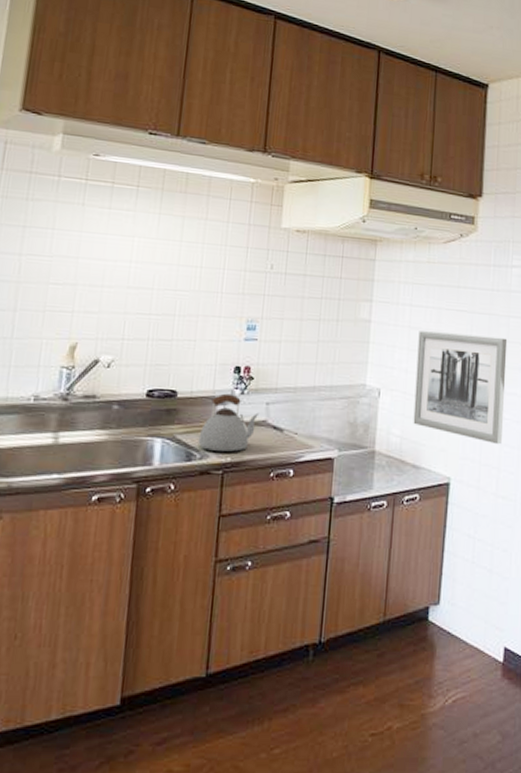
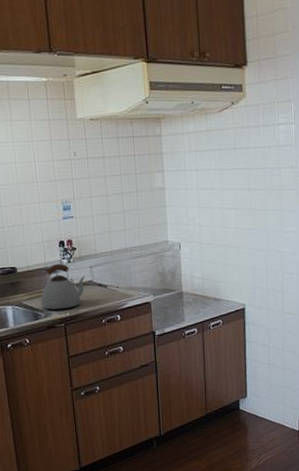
wall art: present [413,331,508,445] -> none [206,186,283,274]

